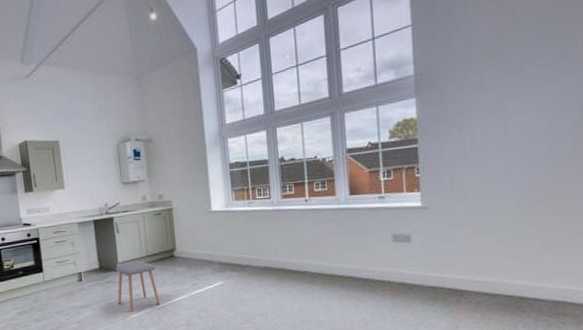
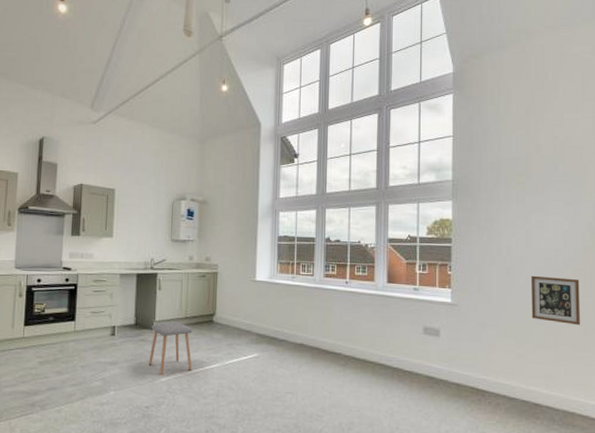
picture frame: none [511,162,571,212] -> present [531,275,581,326]

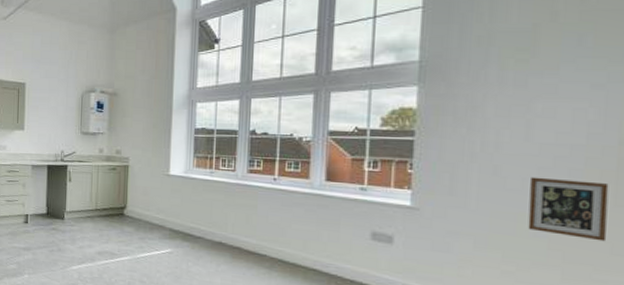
stool: present [148,321,193,375] -> none [60,213,103,264]

